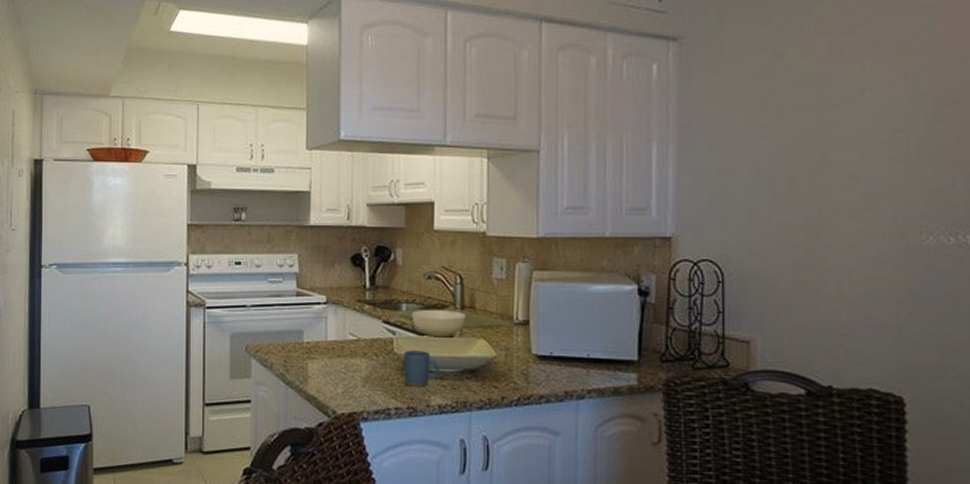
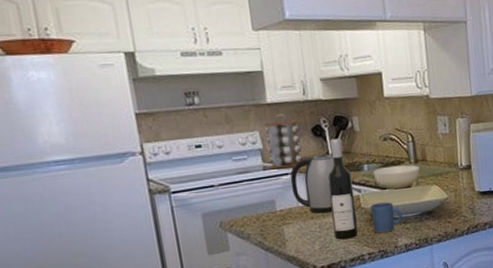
spice rack: none [303,237,339,297] -> present [263,113,303,170]
kettle: none [322,285,371,353] -> present [290,153,335,214]
bottle: none [359,271,387,387] -> present [327,138,358,240]

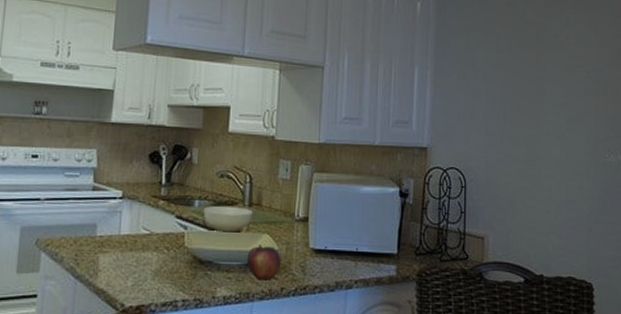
spice rack: present [263,113,303,170] -> none [99,134,138,192]
kettle: present [290,153,335,214] -> none [116,182,166,247]
bottle: present [327,138,358,240] -> none [149,168,181,280]
mug: present [370,202,403,234] -> none [192,244,227,279]
fruit: none [420,195,452,226] -> present [246,245,281,280]

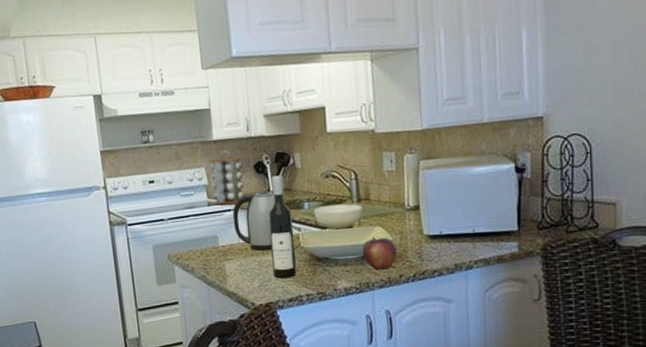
spice rack: none [99,134,138,192] -> present [209,150,245,206]
kettle: none [116,182,166,247] -> present [232,190,276,251]
bottle: none [149,168,181,280] -> present [268,175,297,279]

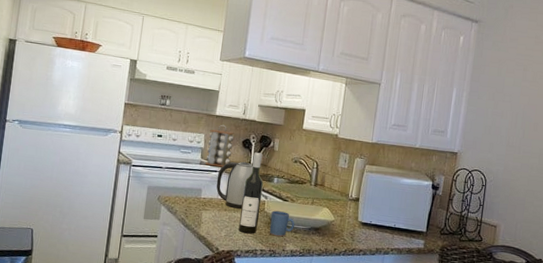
mug: none [310,242,343,275] -> present [269,210,295,237]
bowl: present [313,204,364,230] -> none [280,183,318,205]
fruit: present [362,237,397,270] -> none [310,215,336,241]

